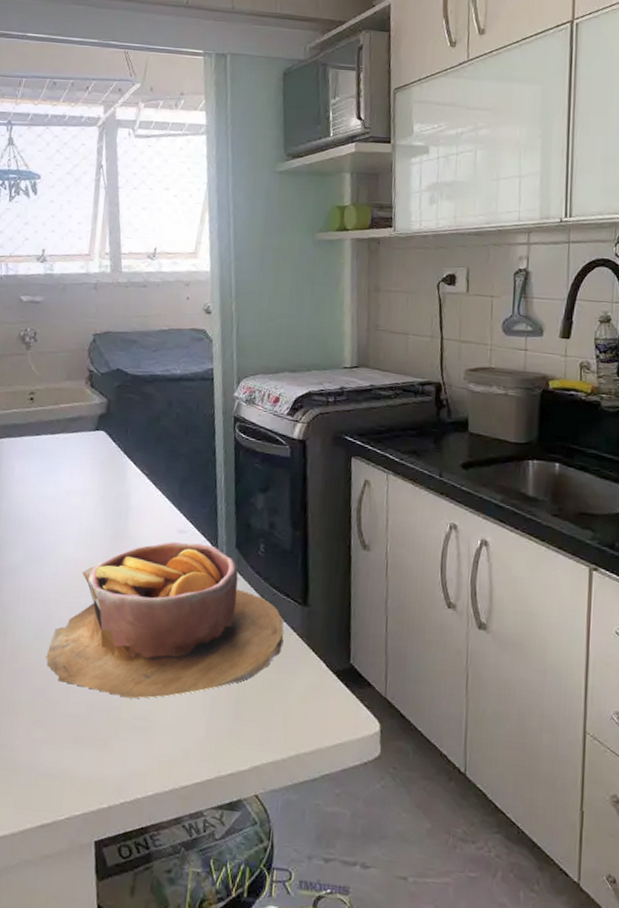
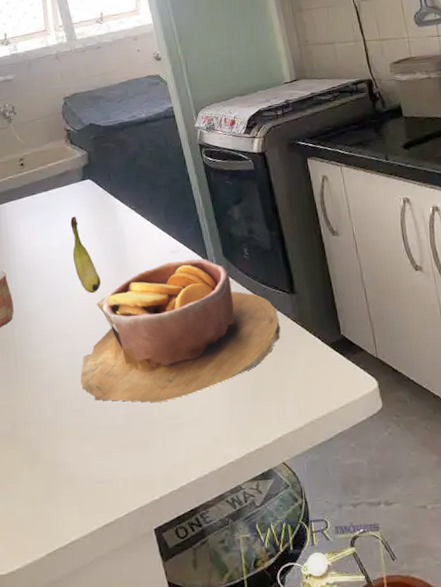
banana: none [66,468,93,560] -> present [70,216,101,294]

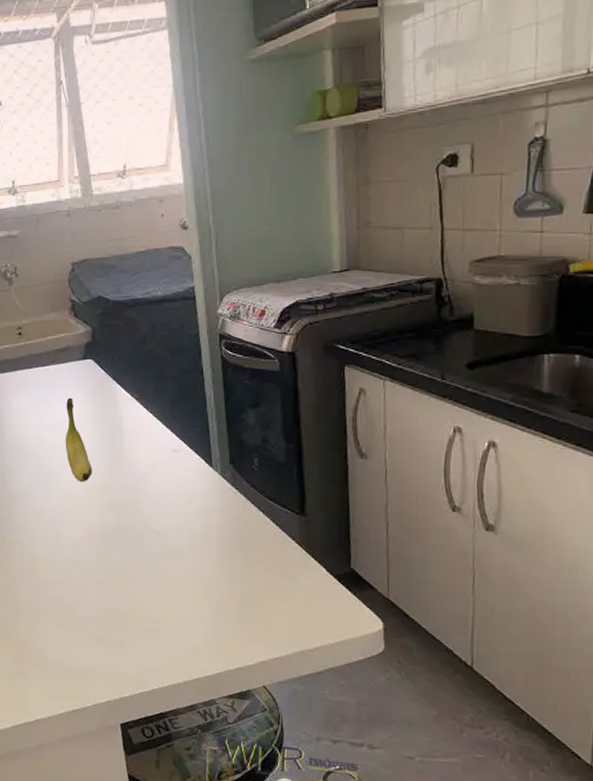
bowl: present [80,258,281,403] -> none [60,461,283,605]

